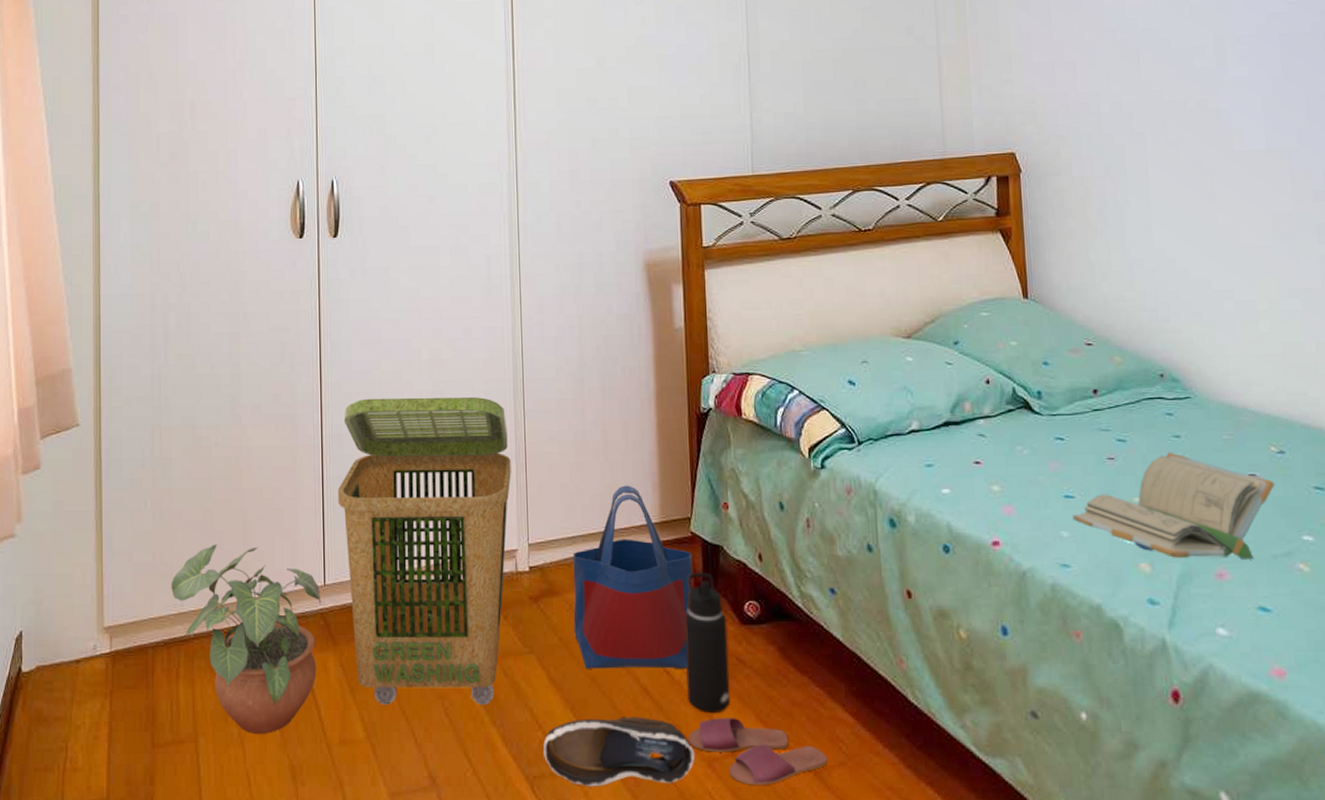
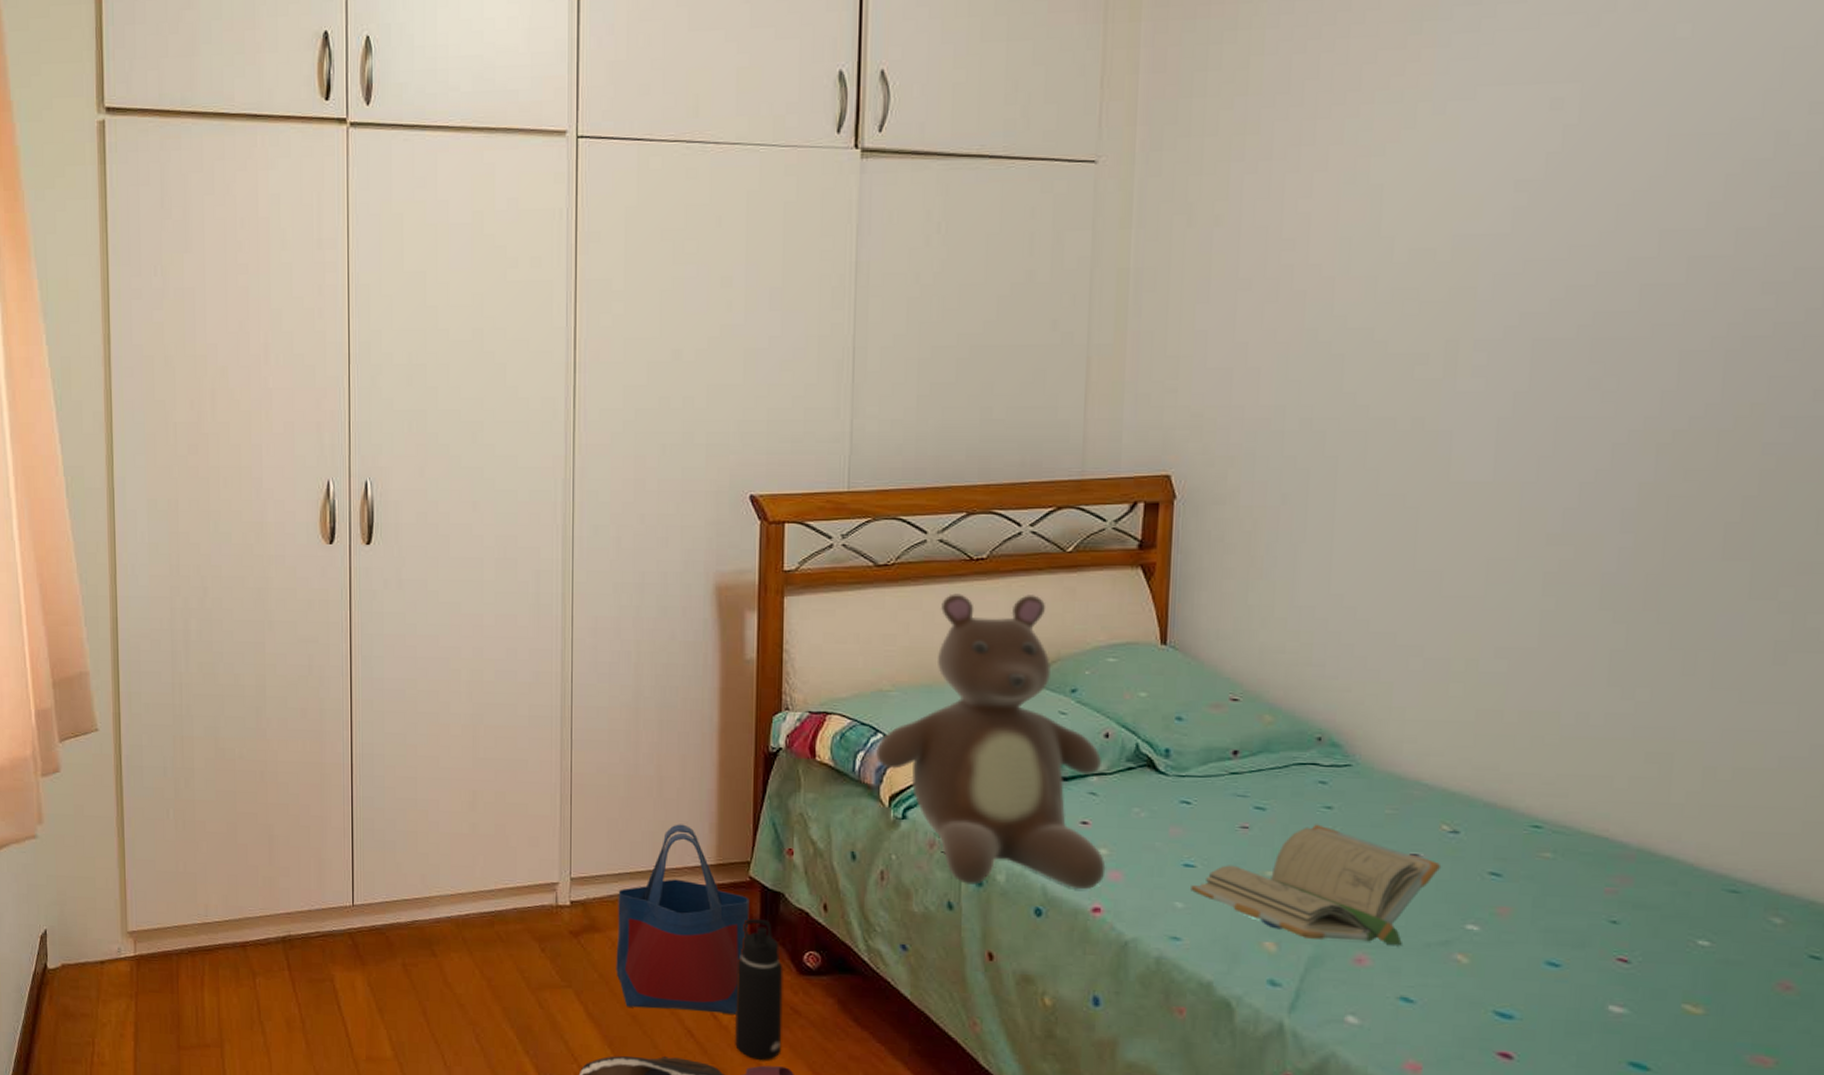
potted plant: present [171,544,322,734] -> none [194,858,350,1045]
laundry basket: present [337,397,511,705] -> none [367,718,555,1034]
teddy bear: none [793,259,1000,527] -> present [875,593,1106,890]

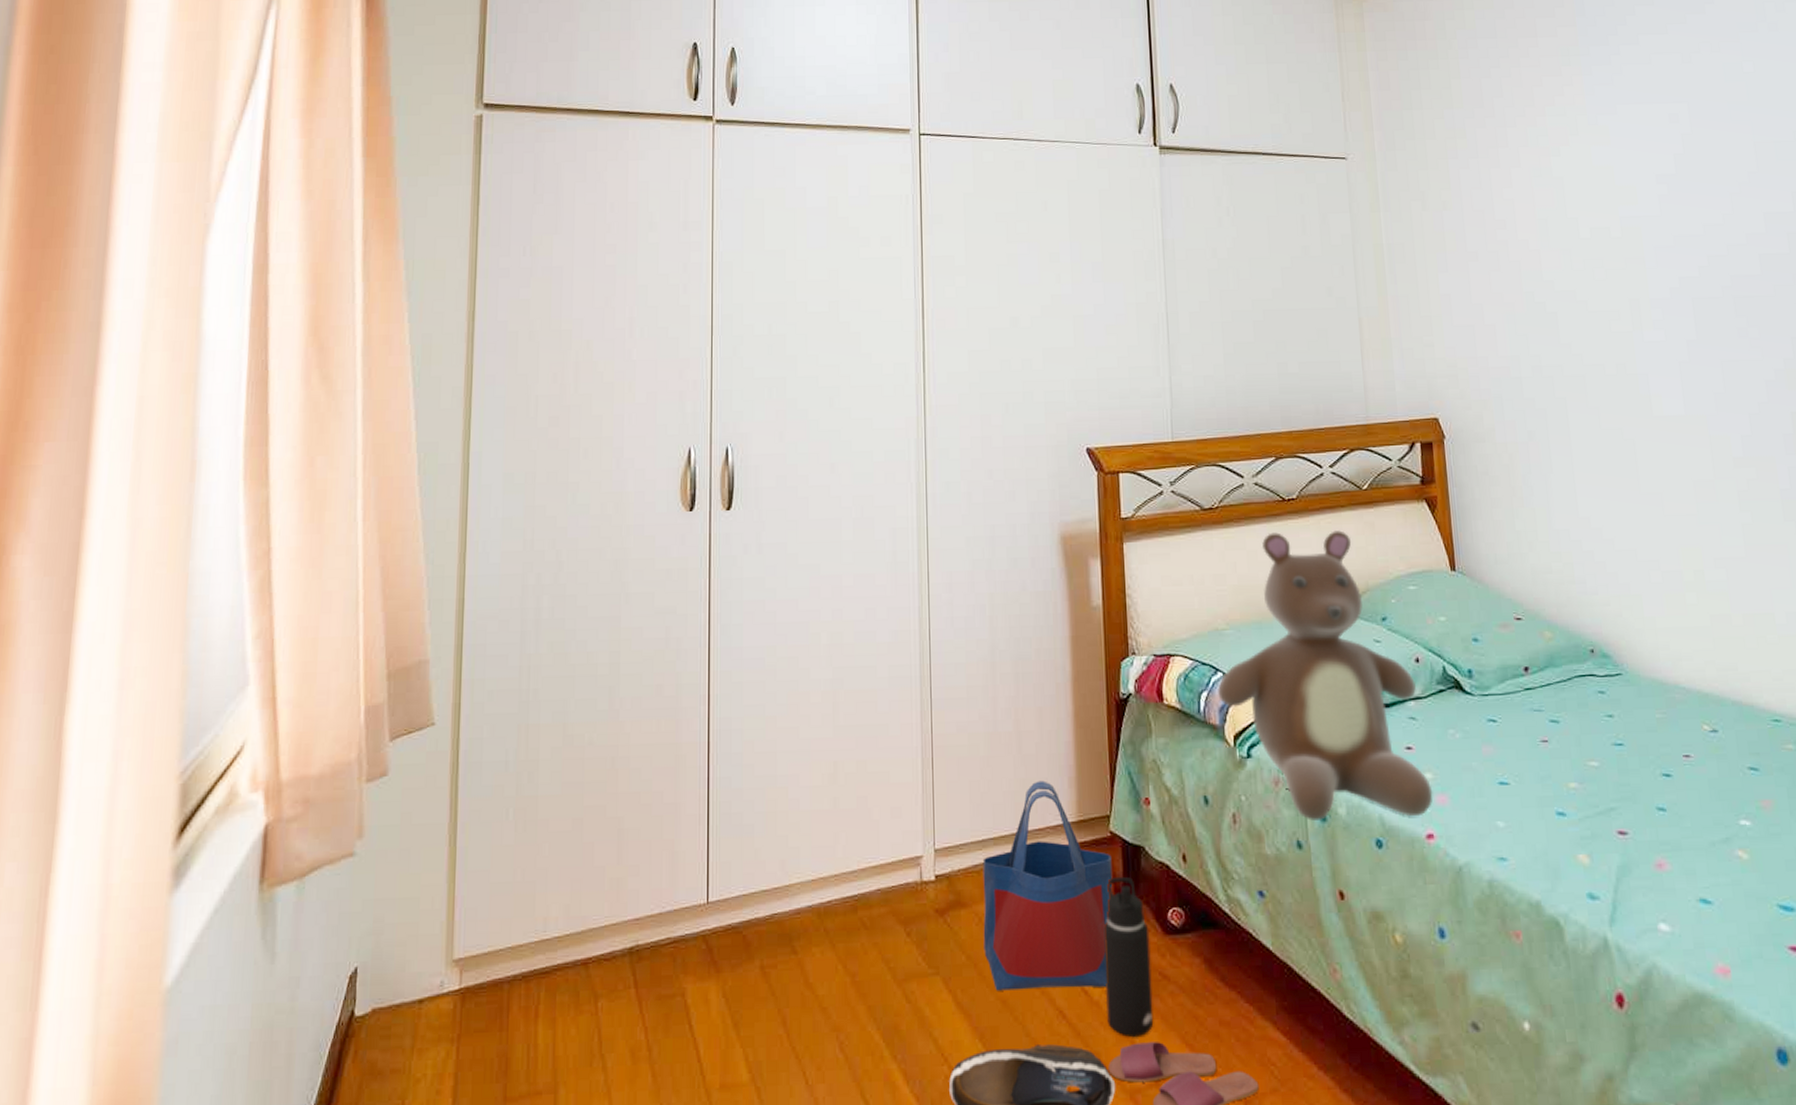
book: present [1191,824,1442,945] -> none [1508,733,1710,848]

